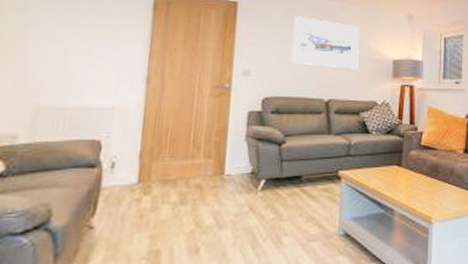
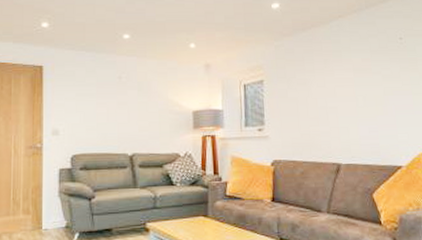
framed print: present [291,16,359,69] -> none [95,75,159,123]

